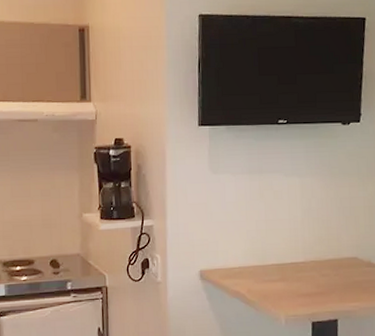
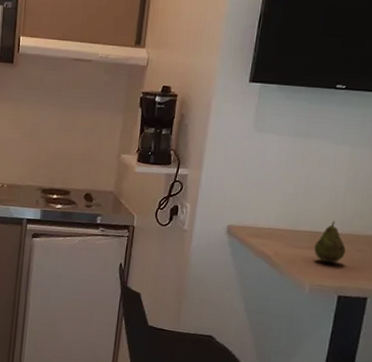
fruit: none [283,250,312,293] -> present [314,221,346,263]

